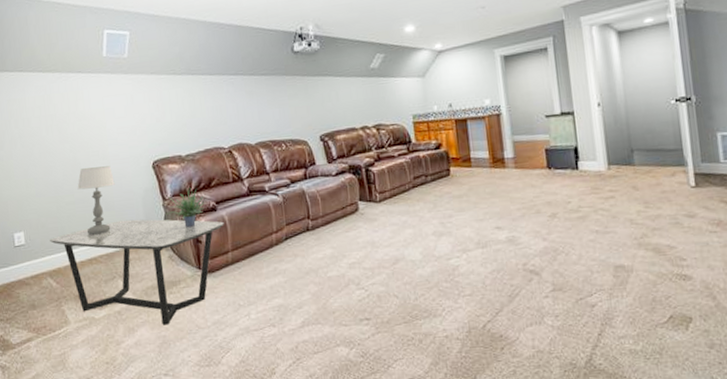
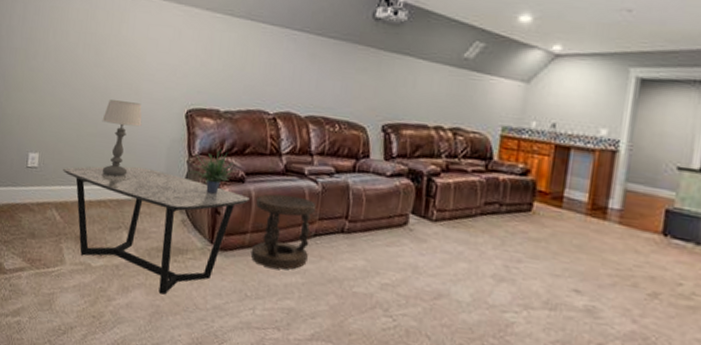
stool: none [230,210,285,276] -> present [250,194,317,270]

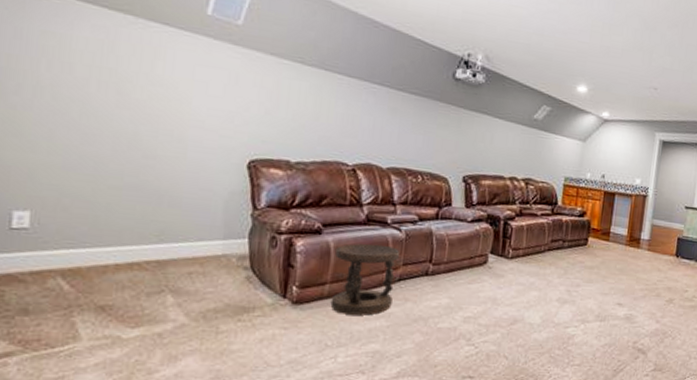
coffee table: present [63,166,250,295] -> none [71,222,328,357]
table lamp: present [102,100,142,177] -> none [130,147,189,235]
potted plant: present [188,149,237,194] -> none [253,201,312,247]

